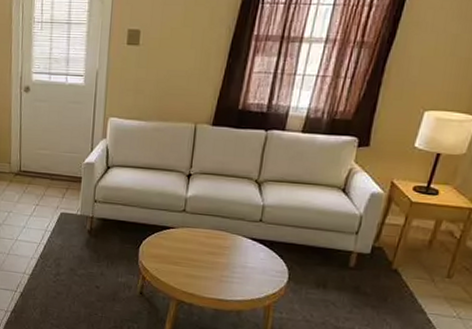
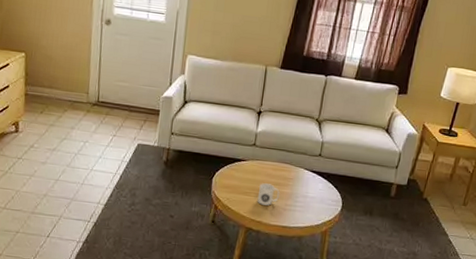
mug: none [188,252,214,277] -> present [257,183,280,206]

